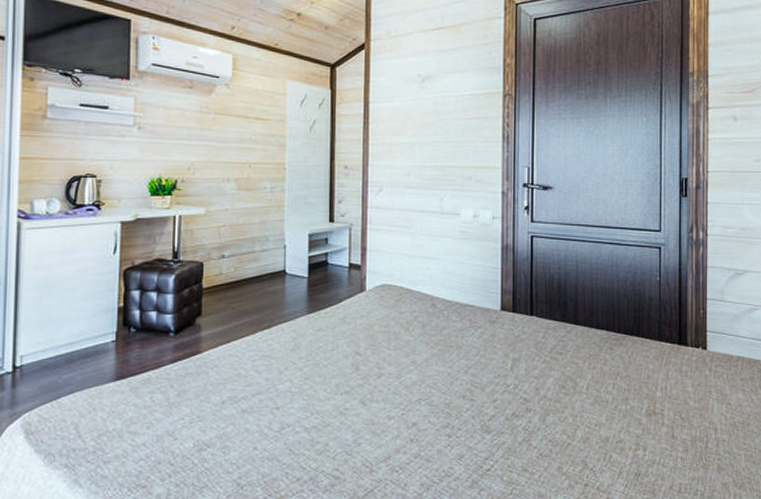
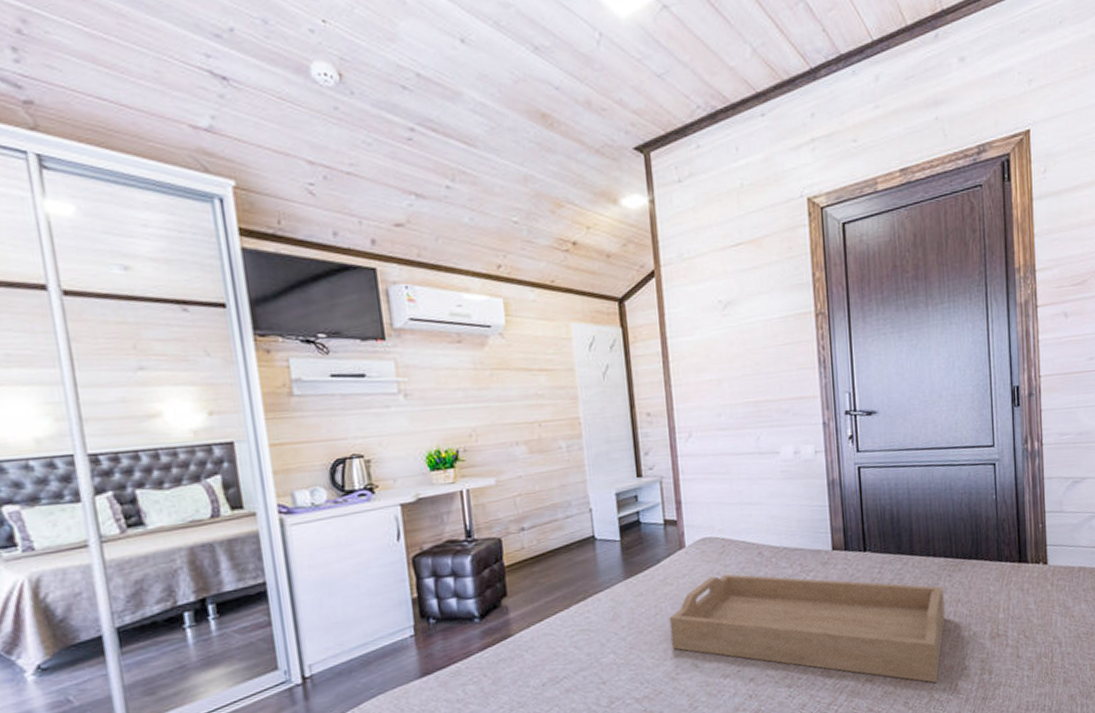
serving tray: none [343,320,604,452] -> present [669,573,945,684]

